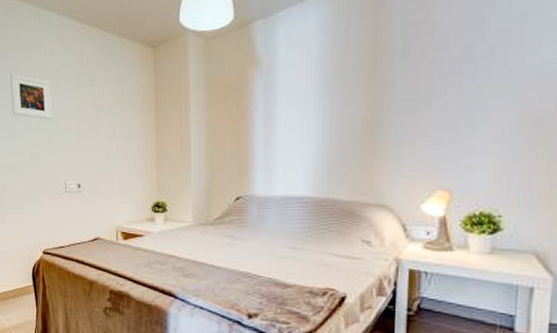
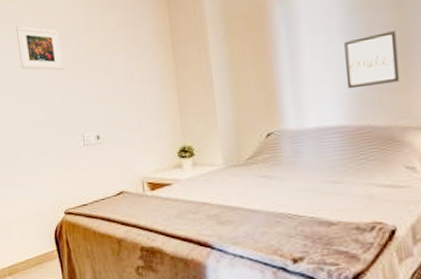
wall art: none [315,112,367,163] -> present [344,31,400,89]

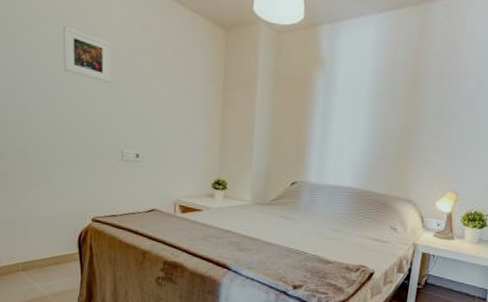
wall art: present [344,31,400,89] -> none [361,120,405,162]

